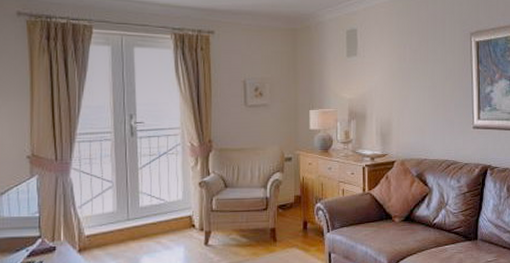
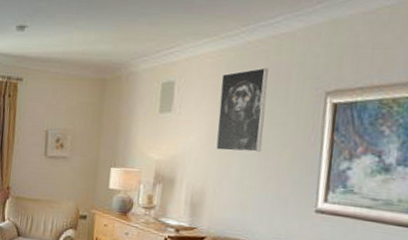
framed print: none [394,15,430,86] -> present [216,67,269,152]

